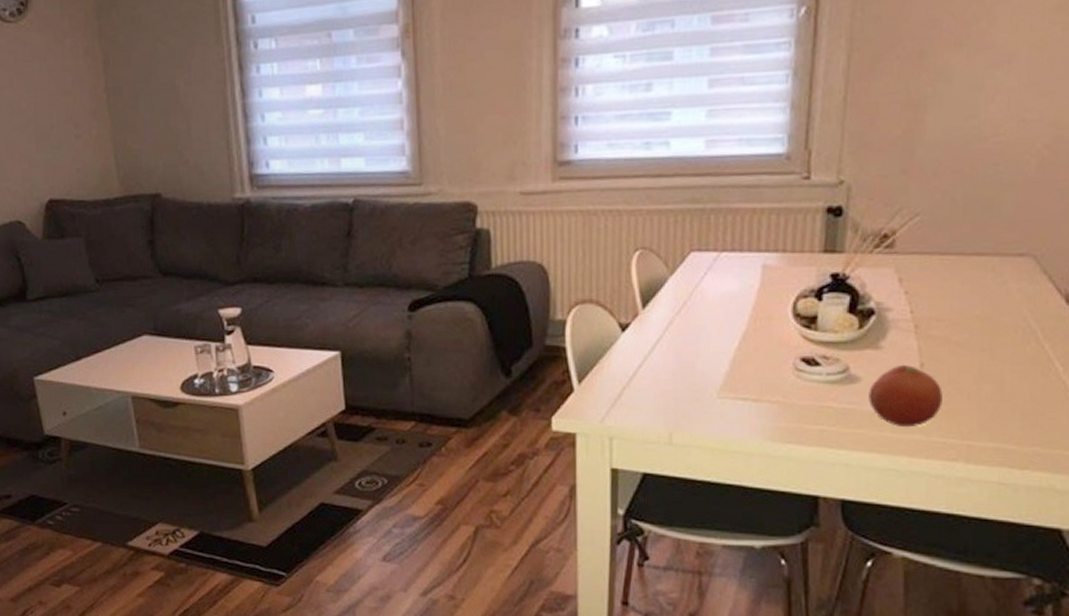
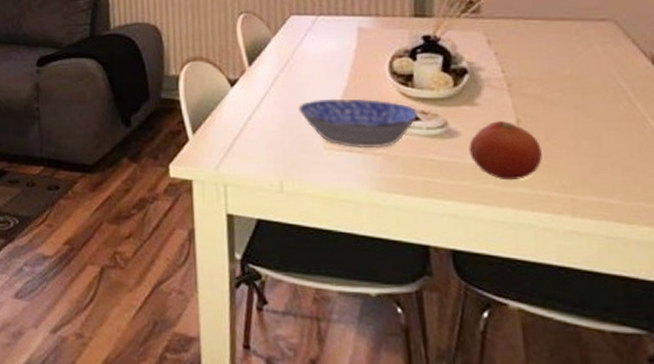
bowl: none [693,342,819,396] -> present [298,98,418,148]

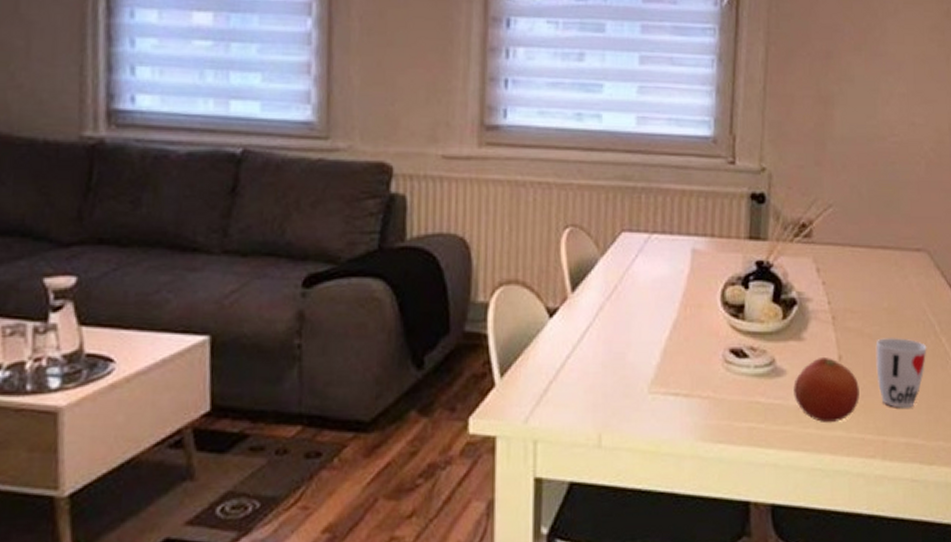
bowl: present [298,98,418,148] -> none [624,332,747,390]
cup: none [558,102,619,169] -> present [875,336,927,408]

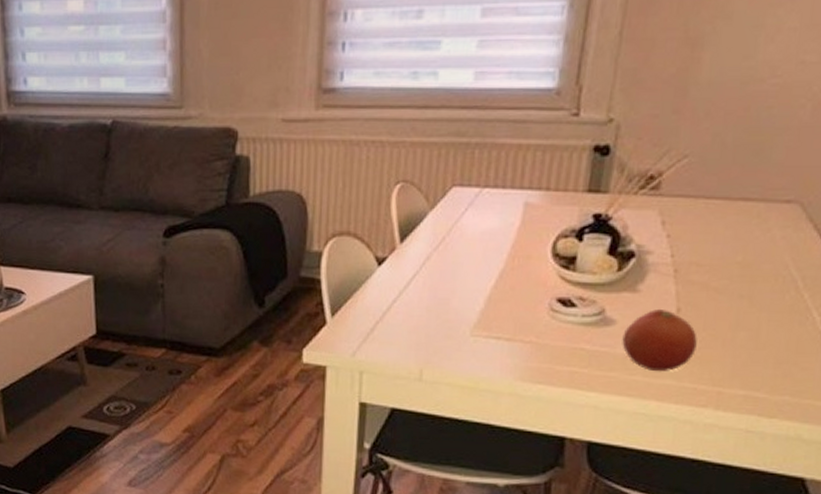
cup: present [875,336,927,408] -> none [718,291,784,362]

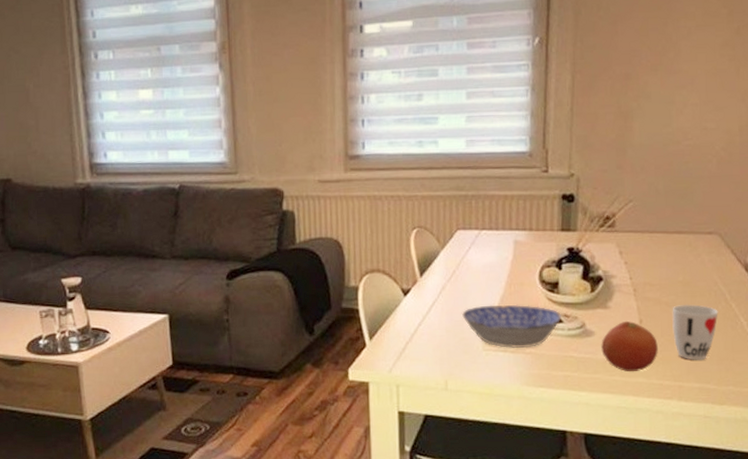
bowl: none [449,281,575,335] -> present [462,304,561,348]
cup: none [718,291,784,362] -> present [672,304,718,360]

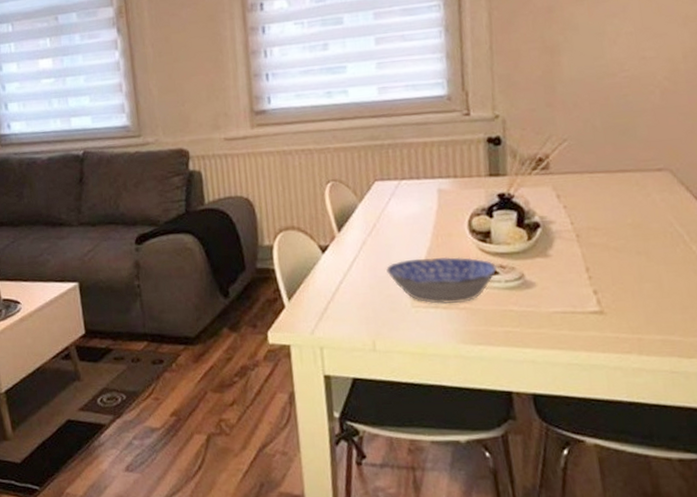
fruit: present [601,320,658,372] -> none [544,269,611,326]
cup: present [672,304,718,360] -> none [622,248,677,310]

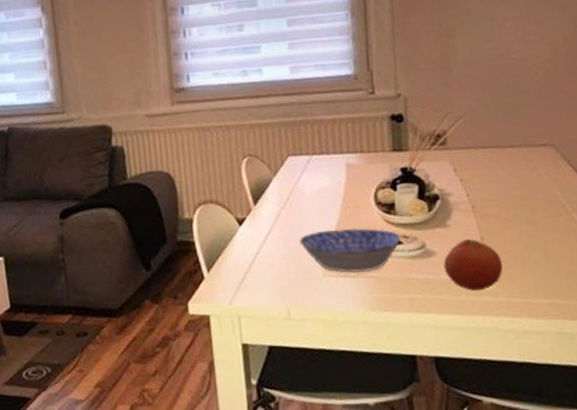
fruit: none [544,269,611,326] -> present [443,238,503,291]

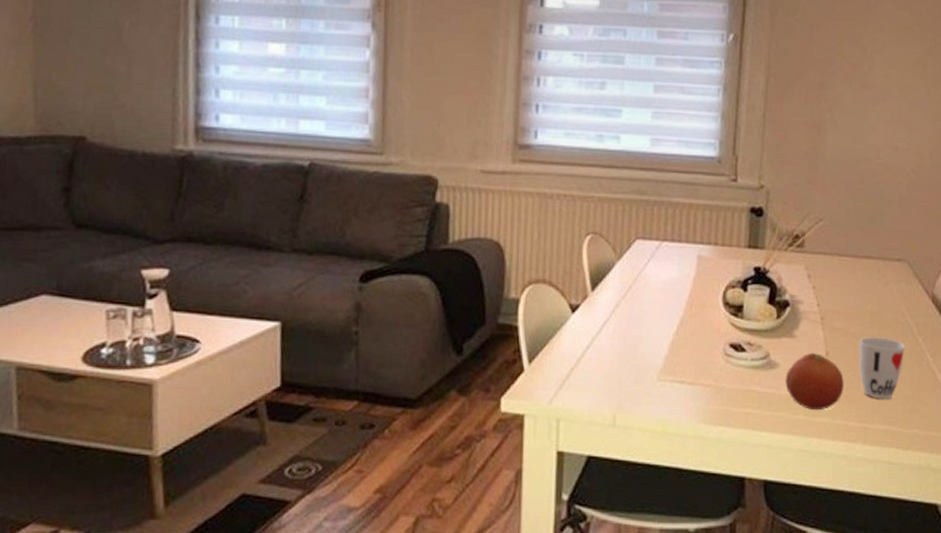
bowl: present [299,228,401,273] -> none [636,328,744,379]
cup: none [513,218,561,275] -> present [859,336,905,399]

